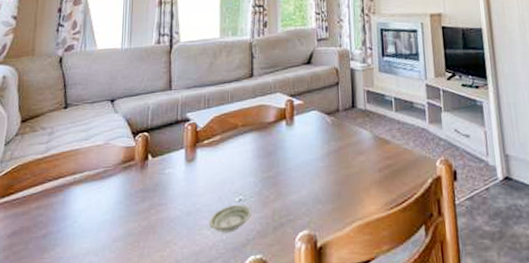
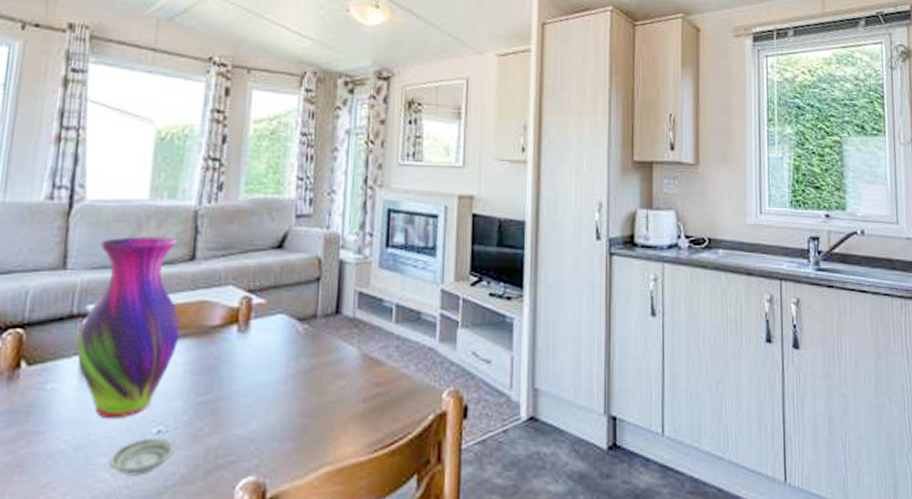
vase: none [182,62,248,193] -> present [76,236,180,419]

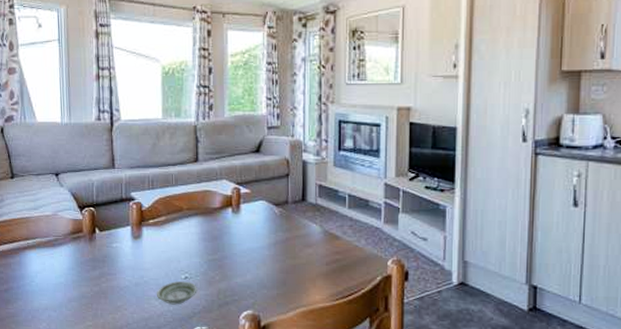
vase: present [76,236,180,419] -> none [128,145,193,268]

